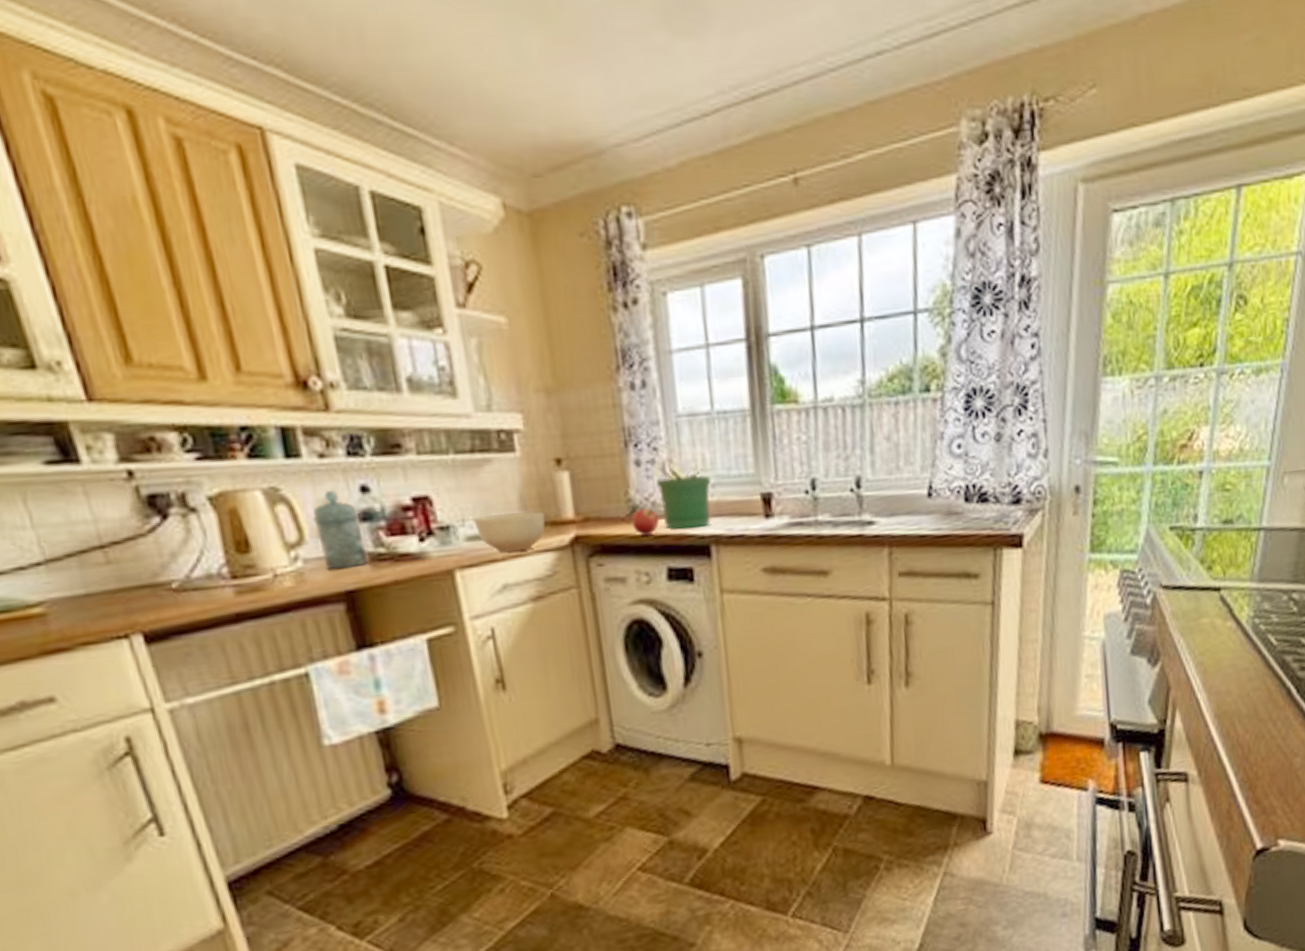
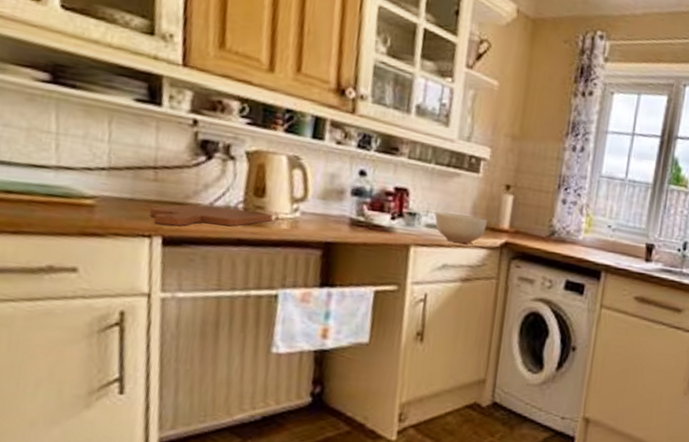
cutting board: none [114,572,271,618] -> present [149,204,273,227]
canister: present [313,490,369,571] -> none [316,167,353,227]
fruit: present [631,508,660,537] -> none [548,234,570,255]
planter: present [656,468,712,531] -> none [571,210,615,258]

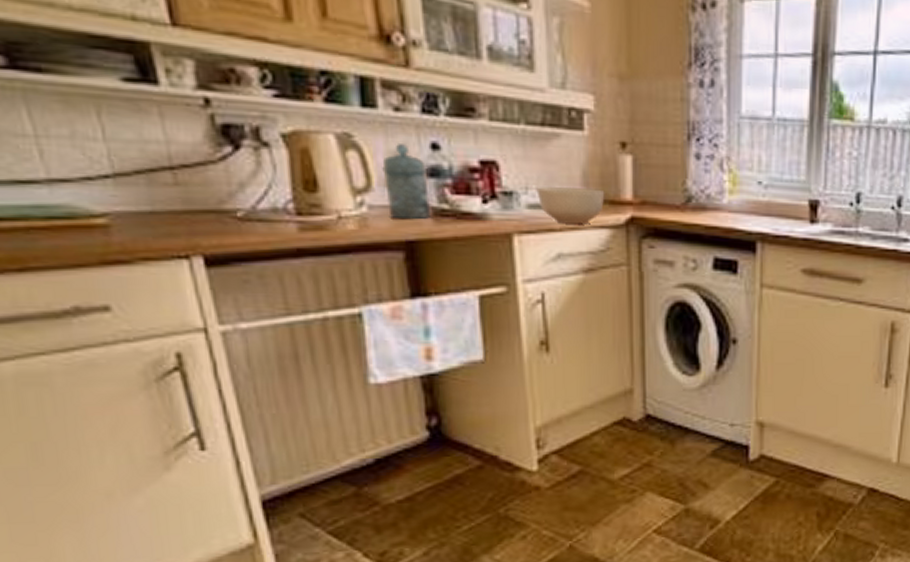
cutting board: present [149,204,273,227] -> none [178,210,334,241]
canister: none [316,167,353,227] -> present [382,142,432,220]

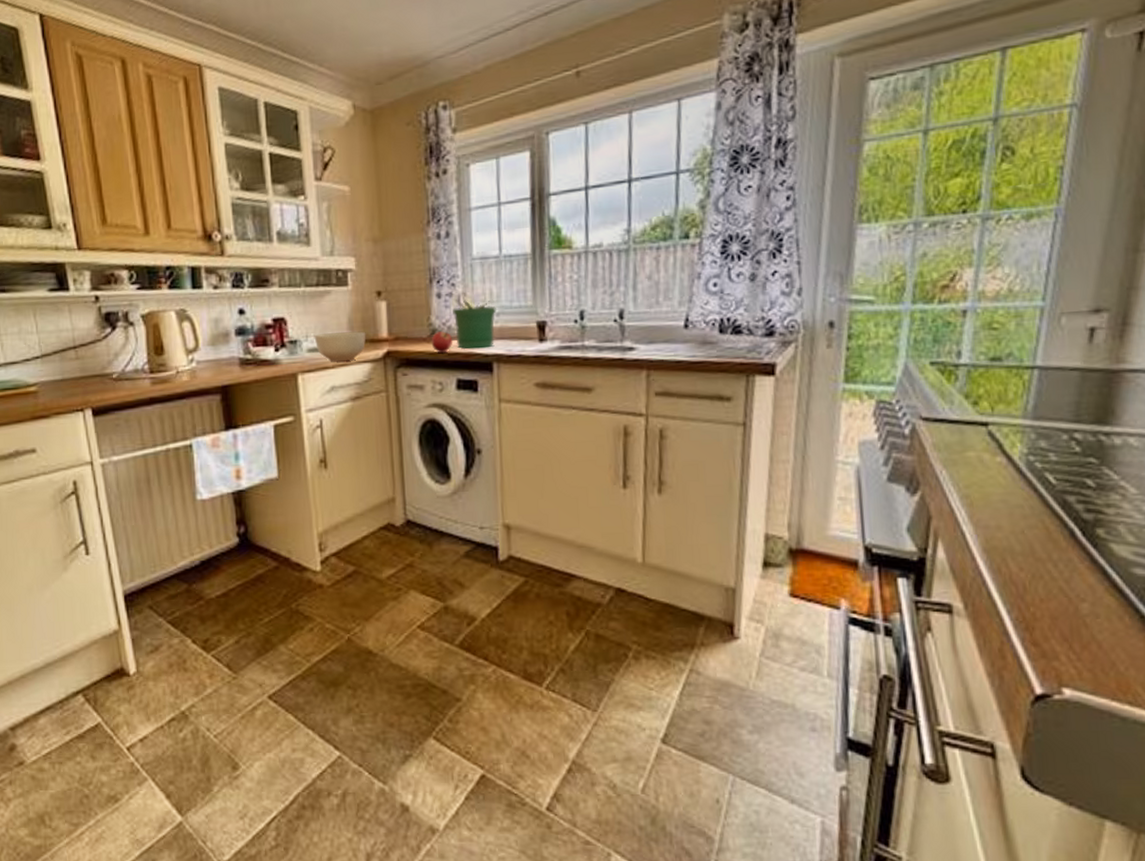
canister: present [382,142,432,220] -> none [206,312,240,370]
fruit: none [685,200,712,226] -> present [431,331,453,354]
planter: none [713,165,766,225] -> present [452,300,497,350]

